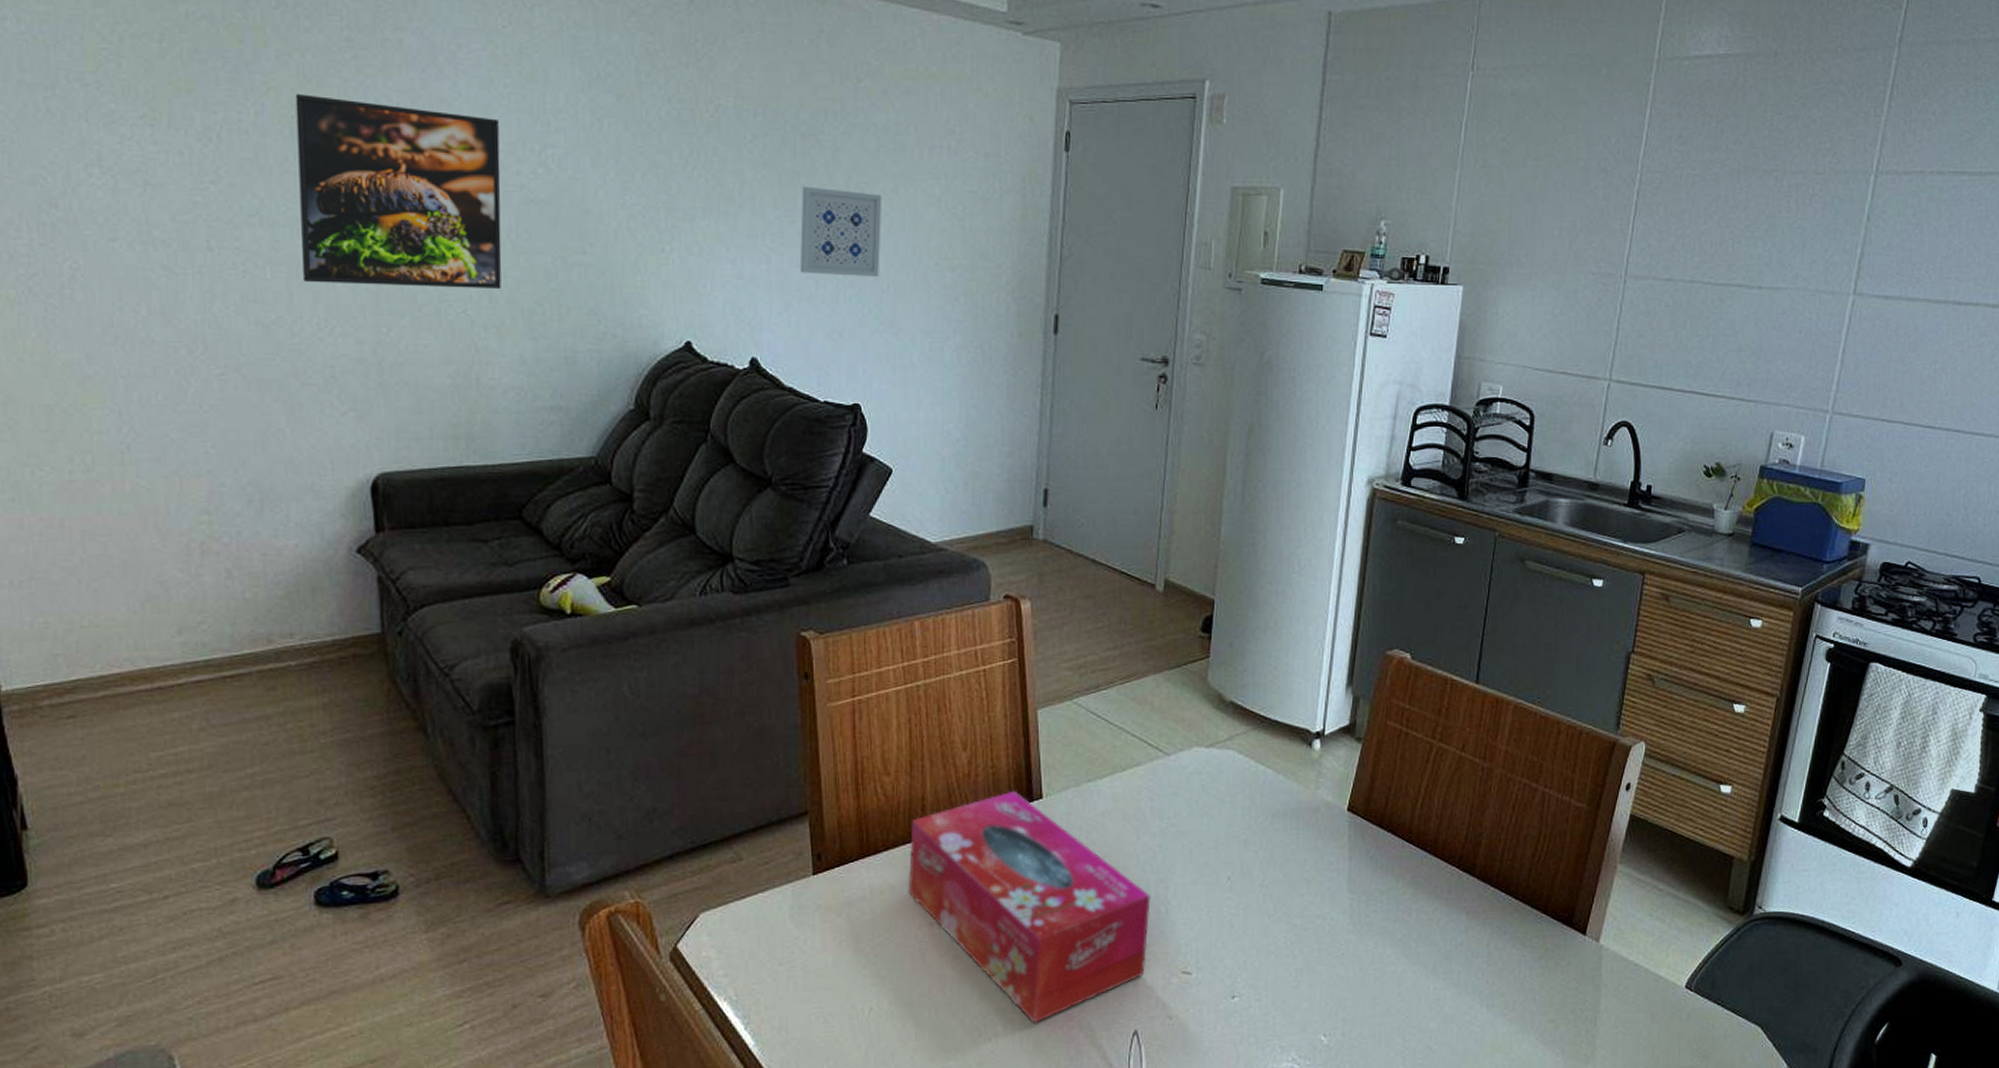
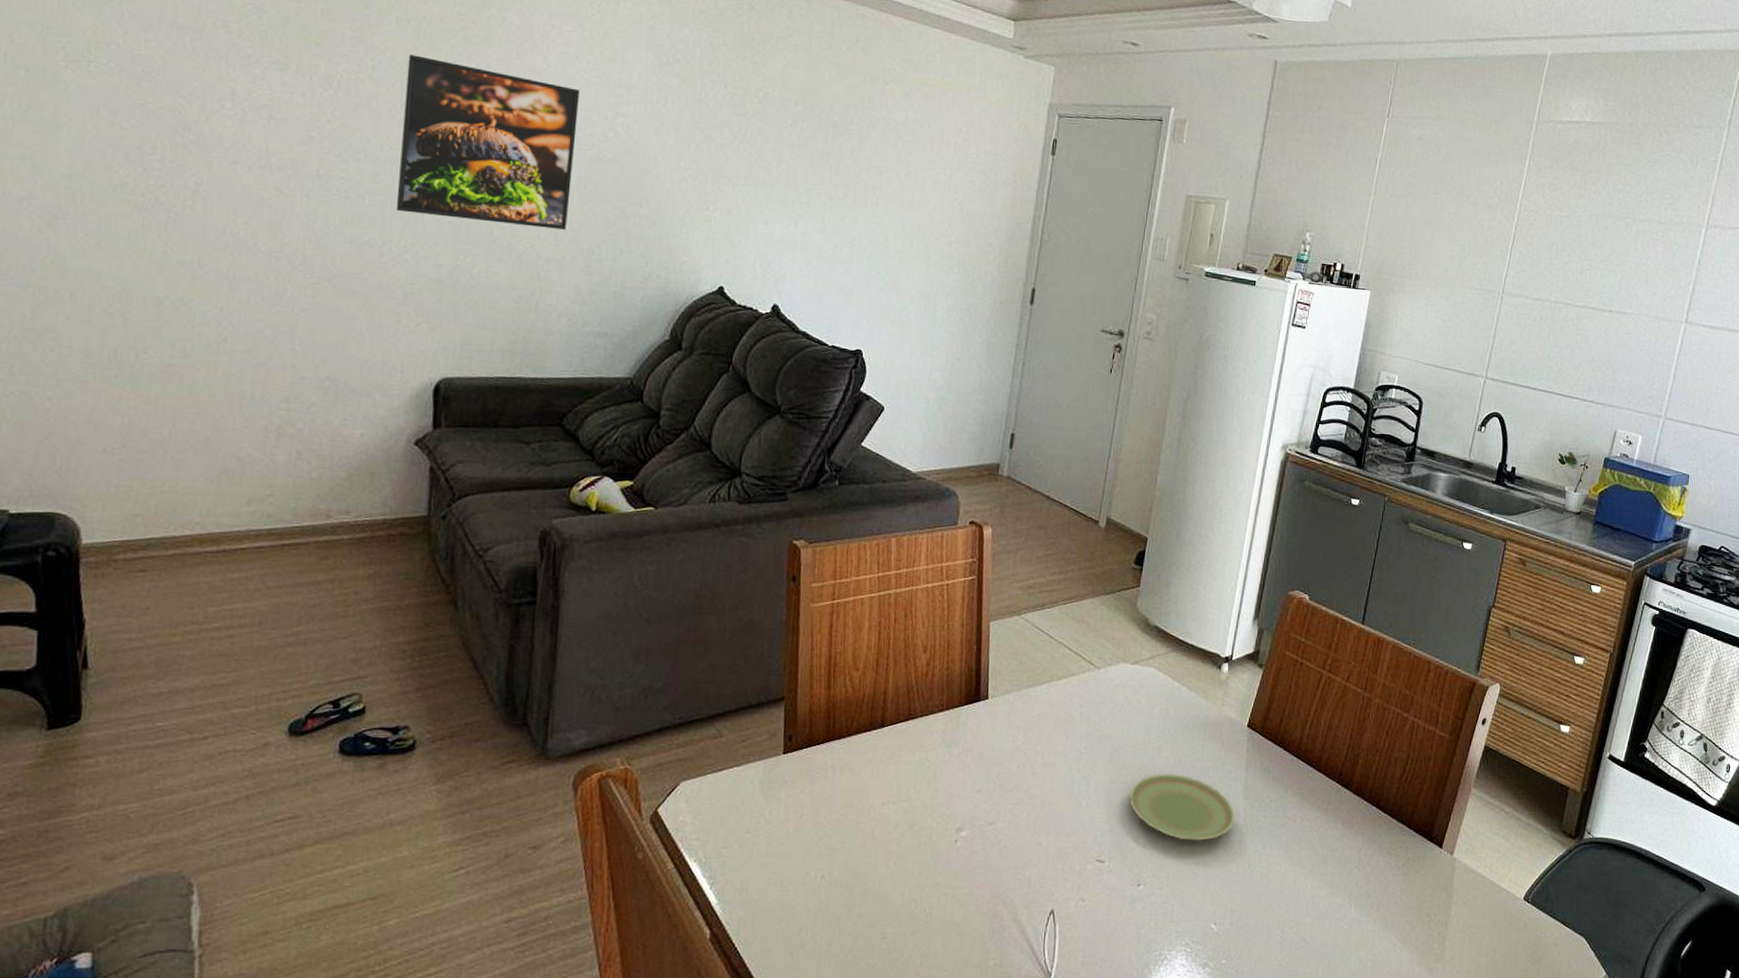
wall art: present [799,186,883,278] -> none [821,166,897,246]
tissue box: present [908,790,1151,1023] -> none [865,690,1074,898]
plate: none [1214,869,1341,944] -> present [1128,773,1236,841]

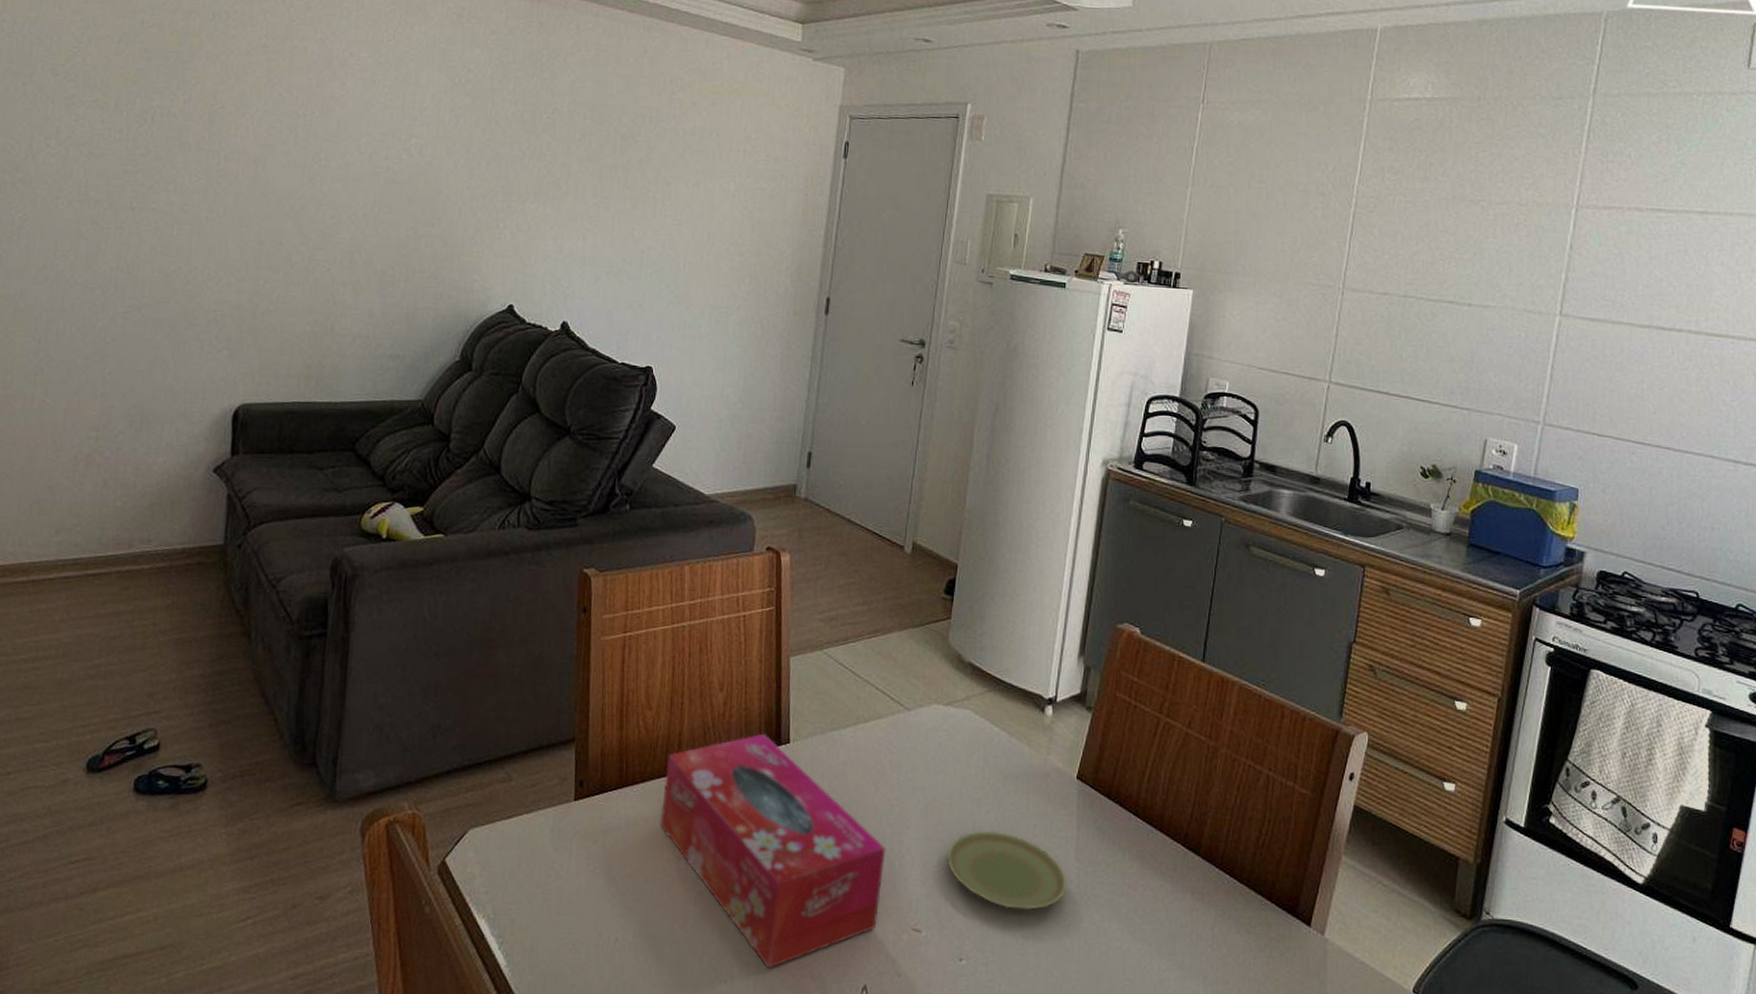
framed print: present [395,54,580,230] -> none [201,87,375,252]
tissue box: none [865,690,1074,898] -> present [659,733,886,968]

